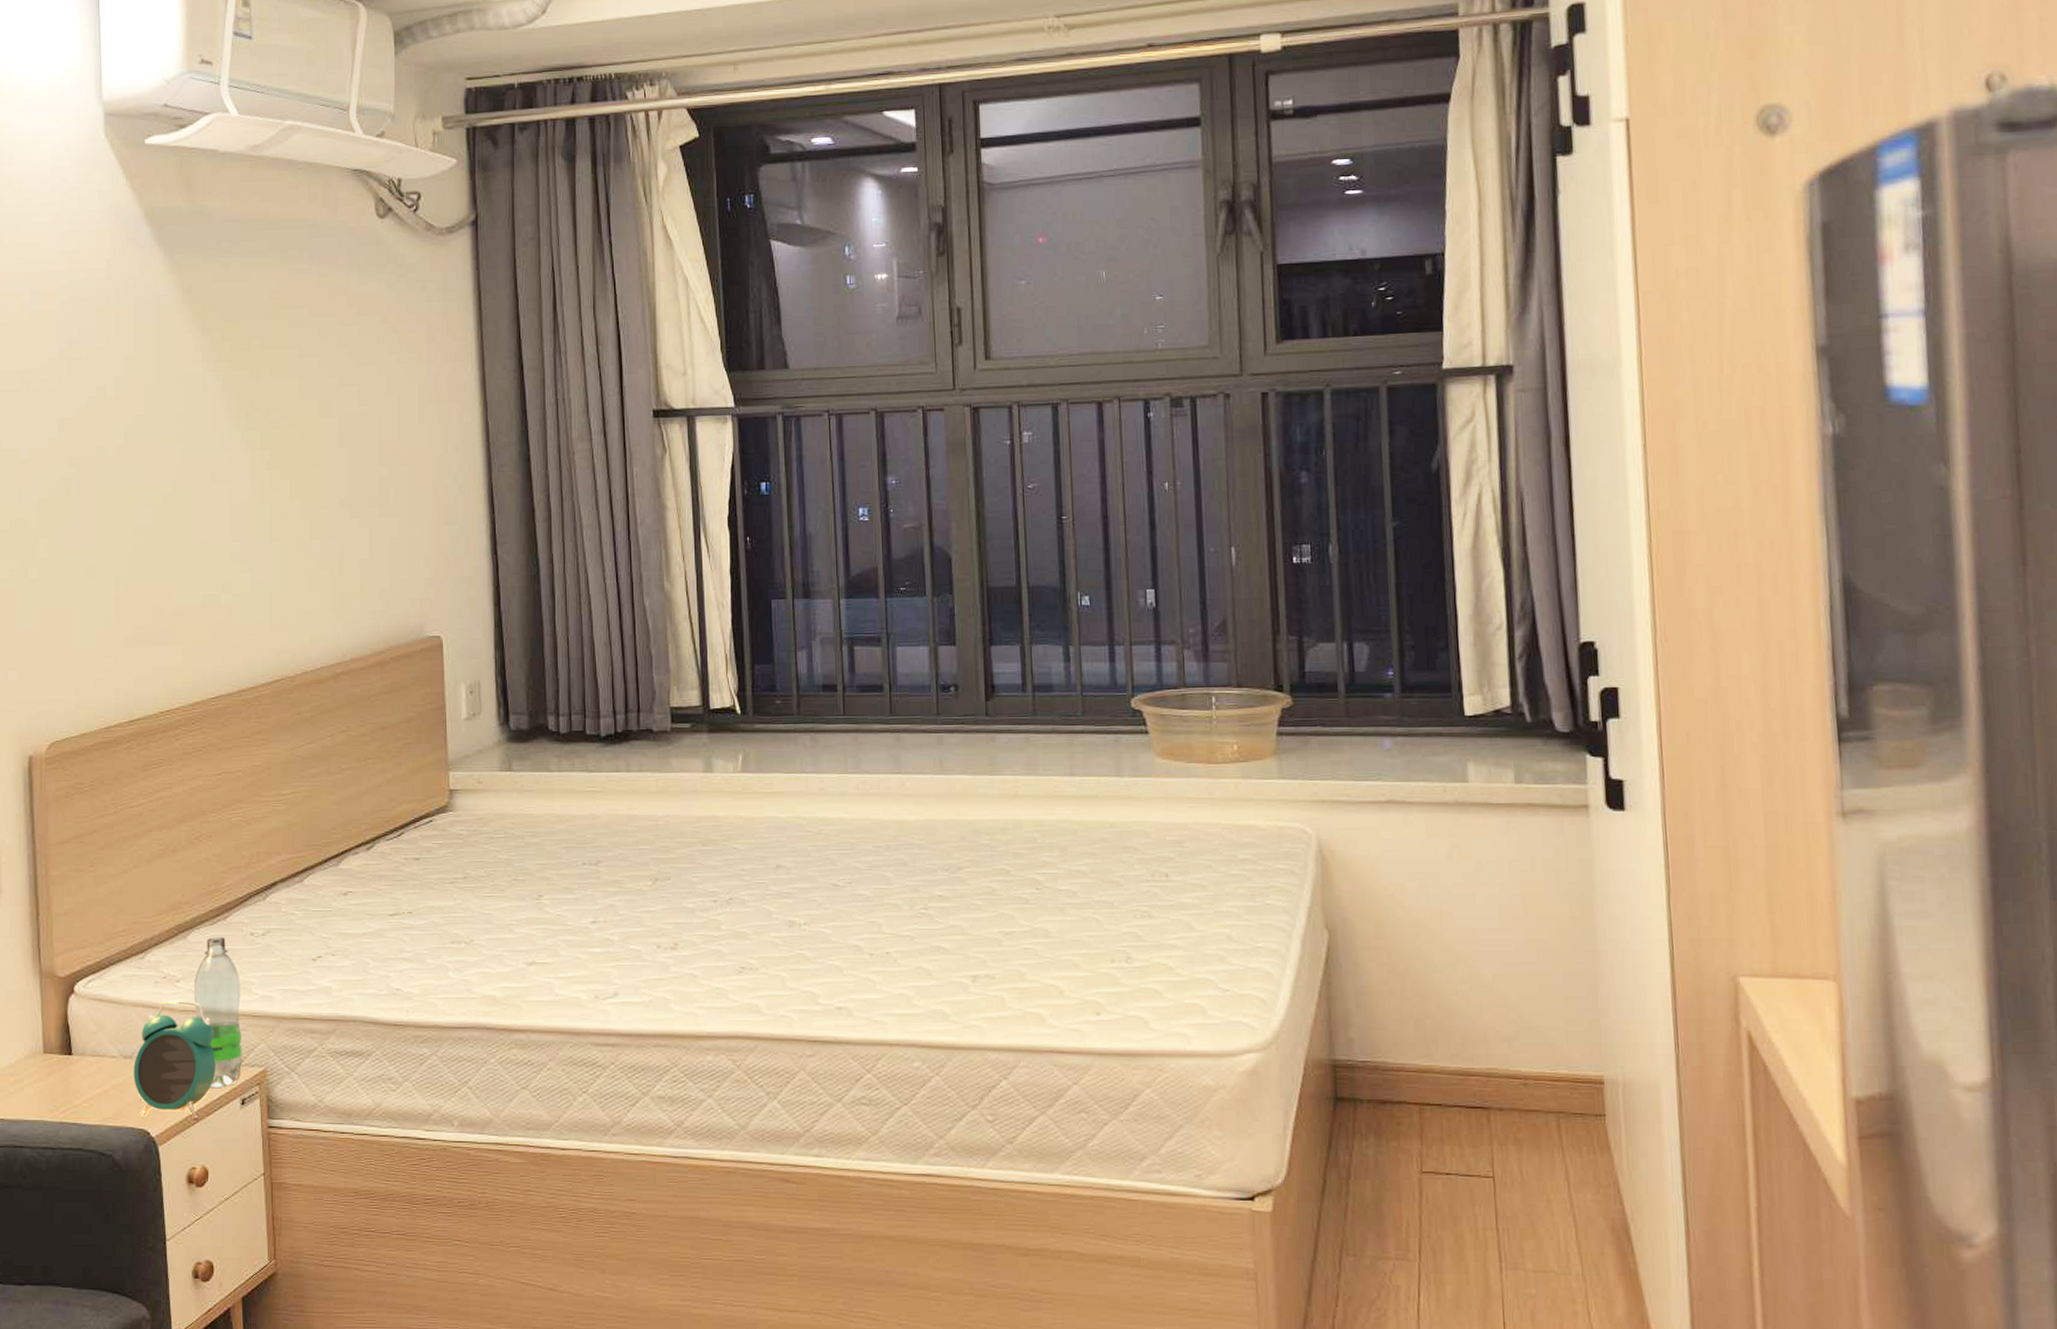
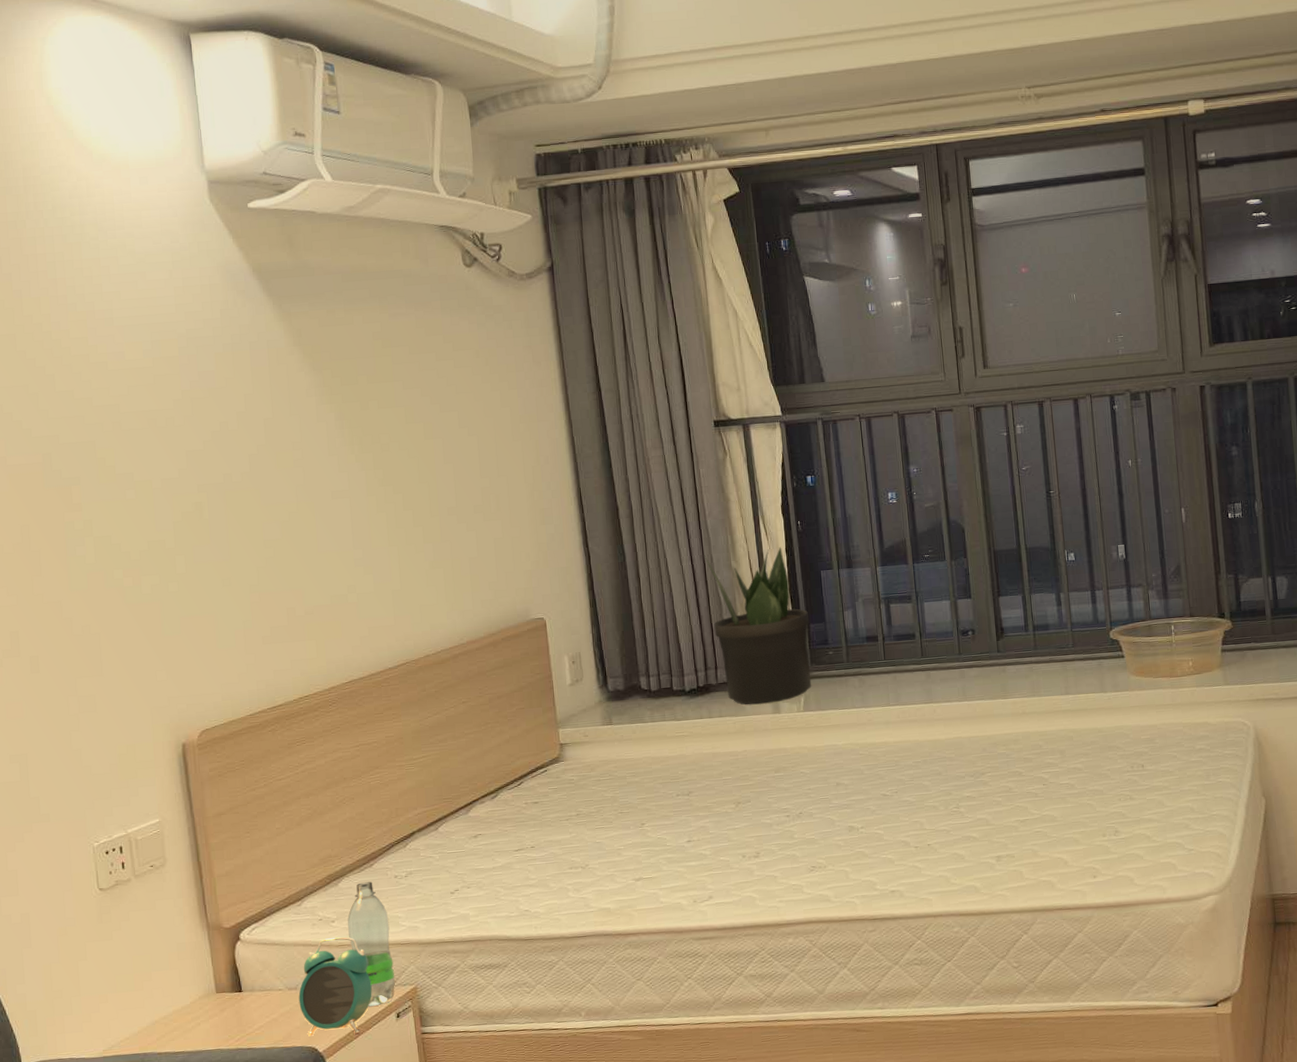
planter: none [632,567,755,760] -> present [704,546,812,705]

